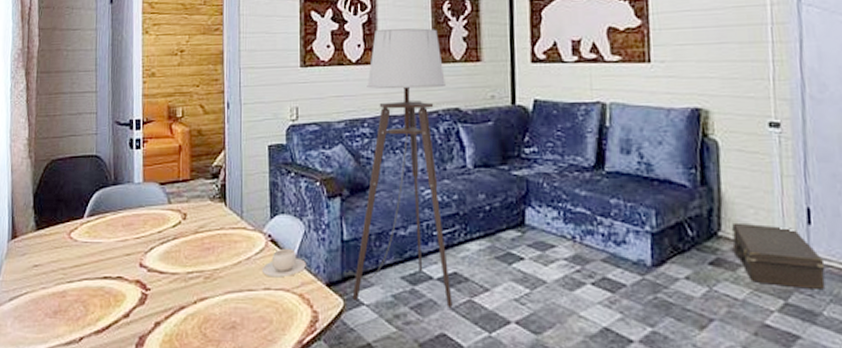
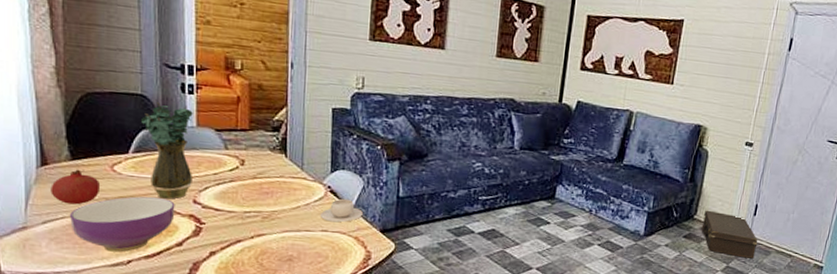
fruit: none [17,240,58,278] -> present [51,169,99,205]
bowl: none [31,263,123,328] -> present [69,196,175,252]
vase: none [94,160,140,264] -> present [140,101,194,199]
floor lamp: present [343,28,453,309] -> none [396,17,505,256]

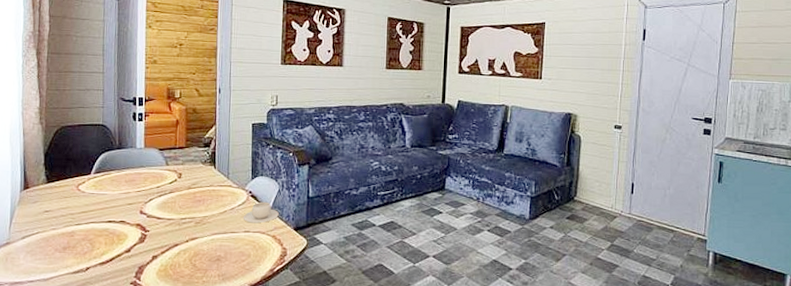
fruit: present [51,169,99,205] -> none [29,191,67,221]
bowl: present [69,196,175,252] -> none [42,210,126,261]
vase: present [140,101,194,199] -> none [101,129,142,211]
suitcase: present [702,210,758,259] -> none [584,191,639,236]

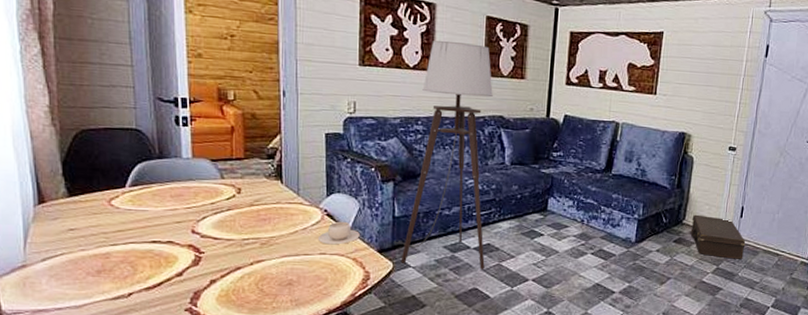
floor lamp: none [307,39,394,247] -> present [393,40,493,270]
suitcase: none [584,191,639,236] -> present [691,214,746,259]

